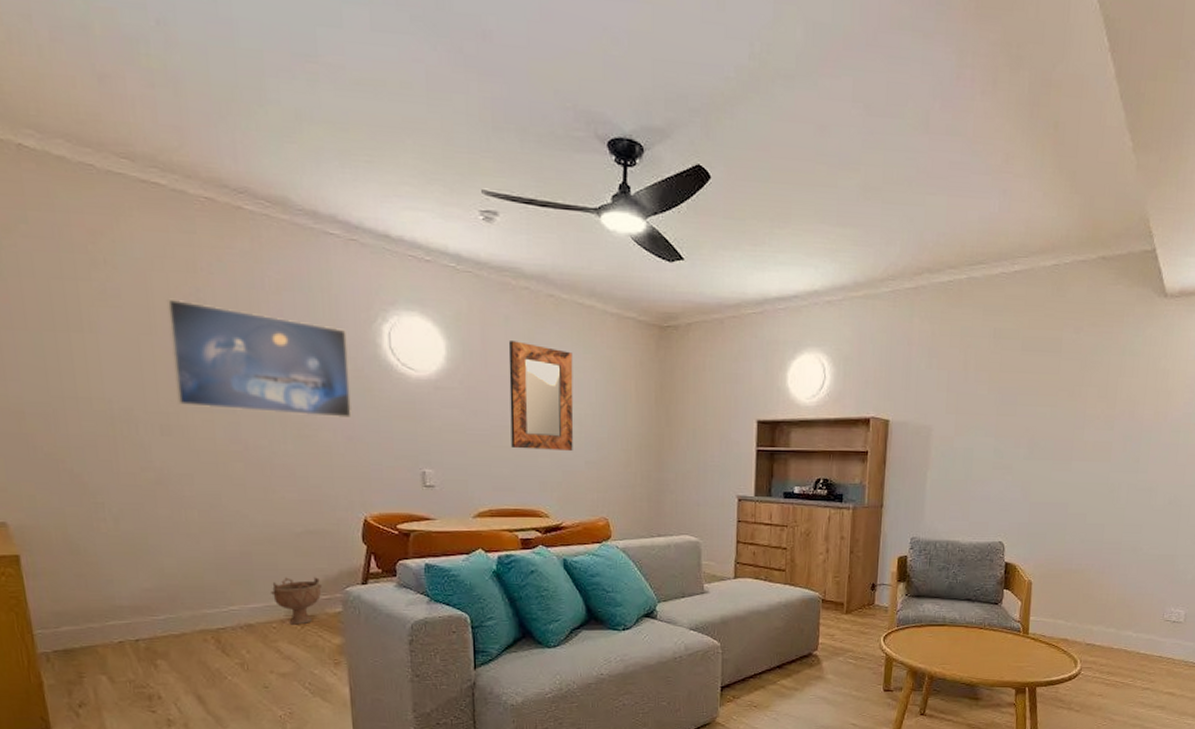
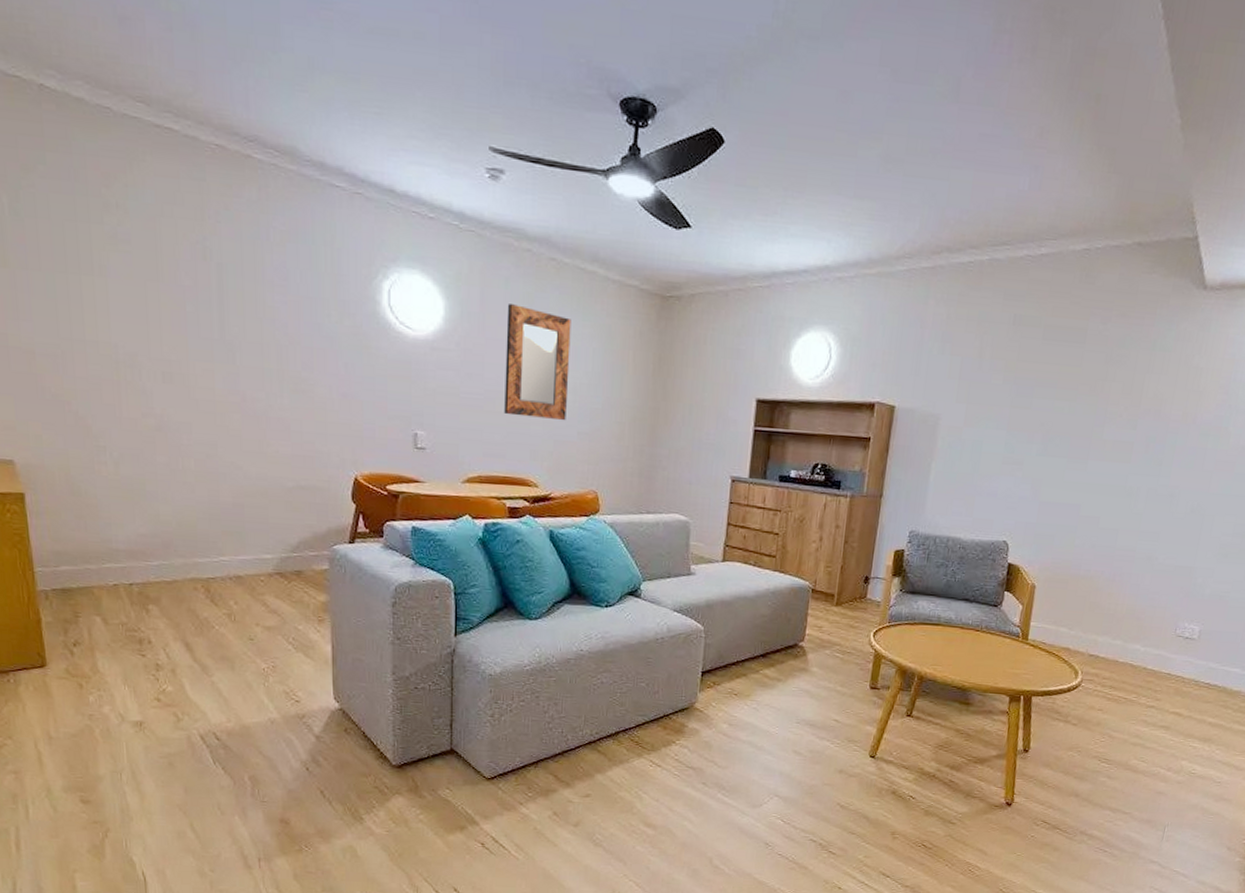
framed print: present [166,298,353,418] -> none [174,245,349,374]
decorative bowl: present [271,576,322,625] -> none [261,531,310,579]

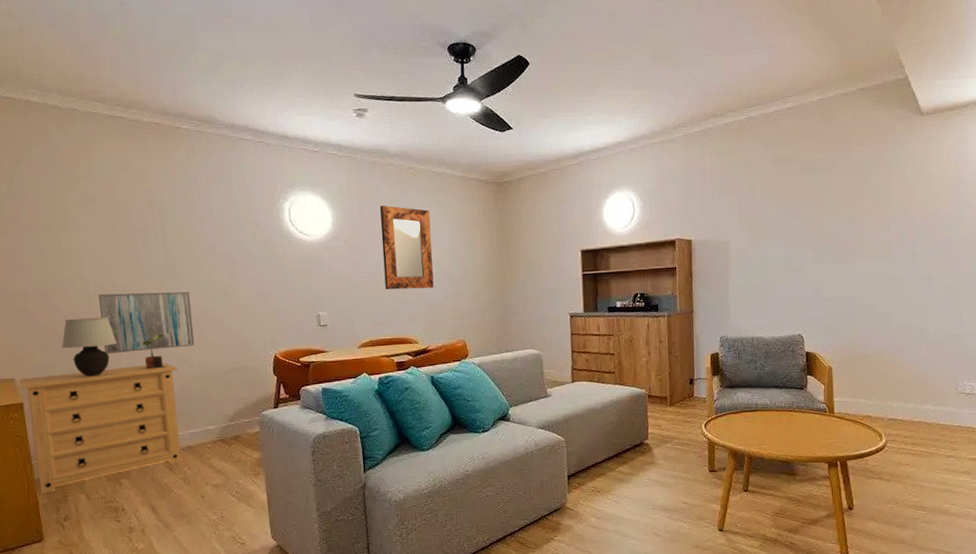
dresser: none [21,462,228,611] -> present [20,363,182,494]
table lamp: none [78,392,151,472] -> present [62,317,117,377]
wall art: none [129,367,253,451] -> present [98,291,195,354]
potted plant: none [185,428,214,473] -> present [143,333,166,370]

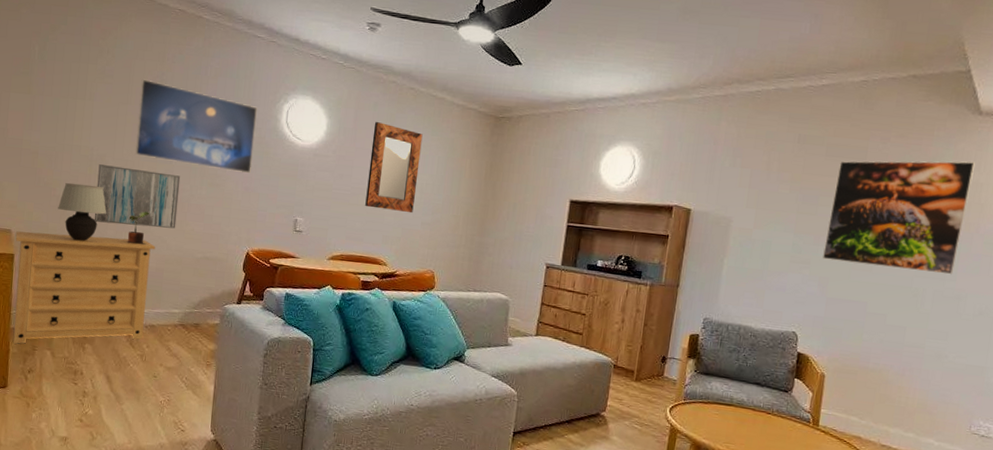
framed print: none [127,199,263,279] -> present [135,79,257,173]
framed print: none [812,158,925,265] -> present [823,161,975,275]

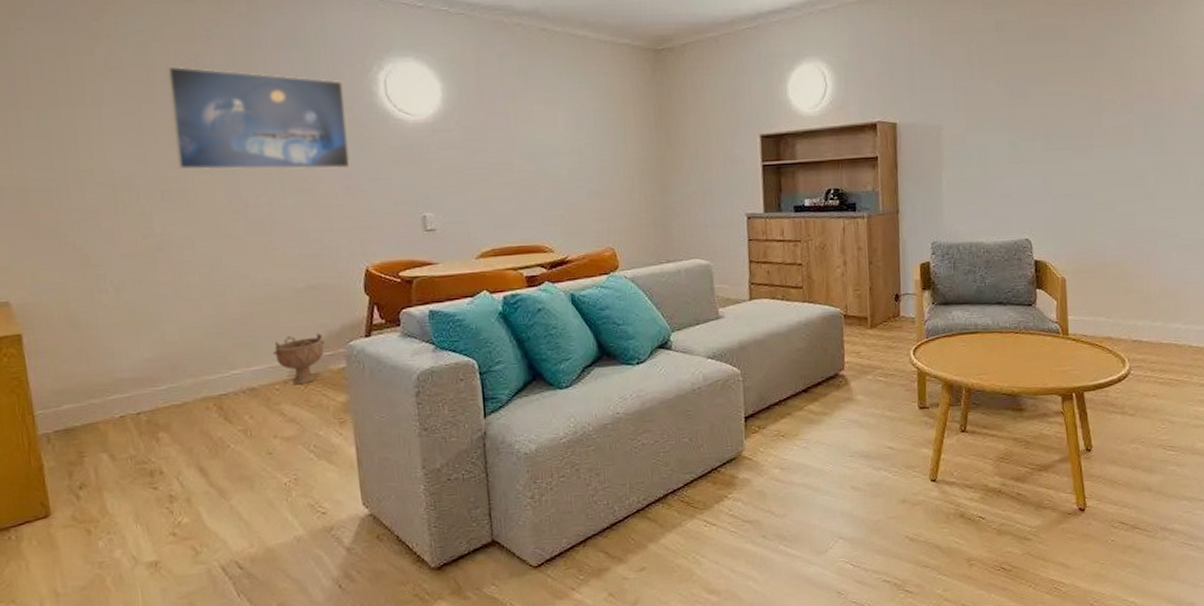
dresser: present [13,231,156,344] -> none [17,279,241,455]
table lamp: present [58,182,106,241] -> none [76,220,152,299]
wall art: present [94,164,181,229] -> none [127,186,259,268]
potted plant: present [126,211,150,245] -> none [188,240,220,289]
decorative bowl: none [172,291,208,330] -> present [273,332,325,385]
home mirror: present [365,122,423,213] -> none [504,77,574,185]
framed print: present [823,161,975,275] -> none [1041,26,1173,154]

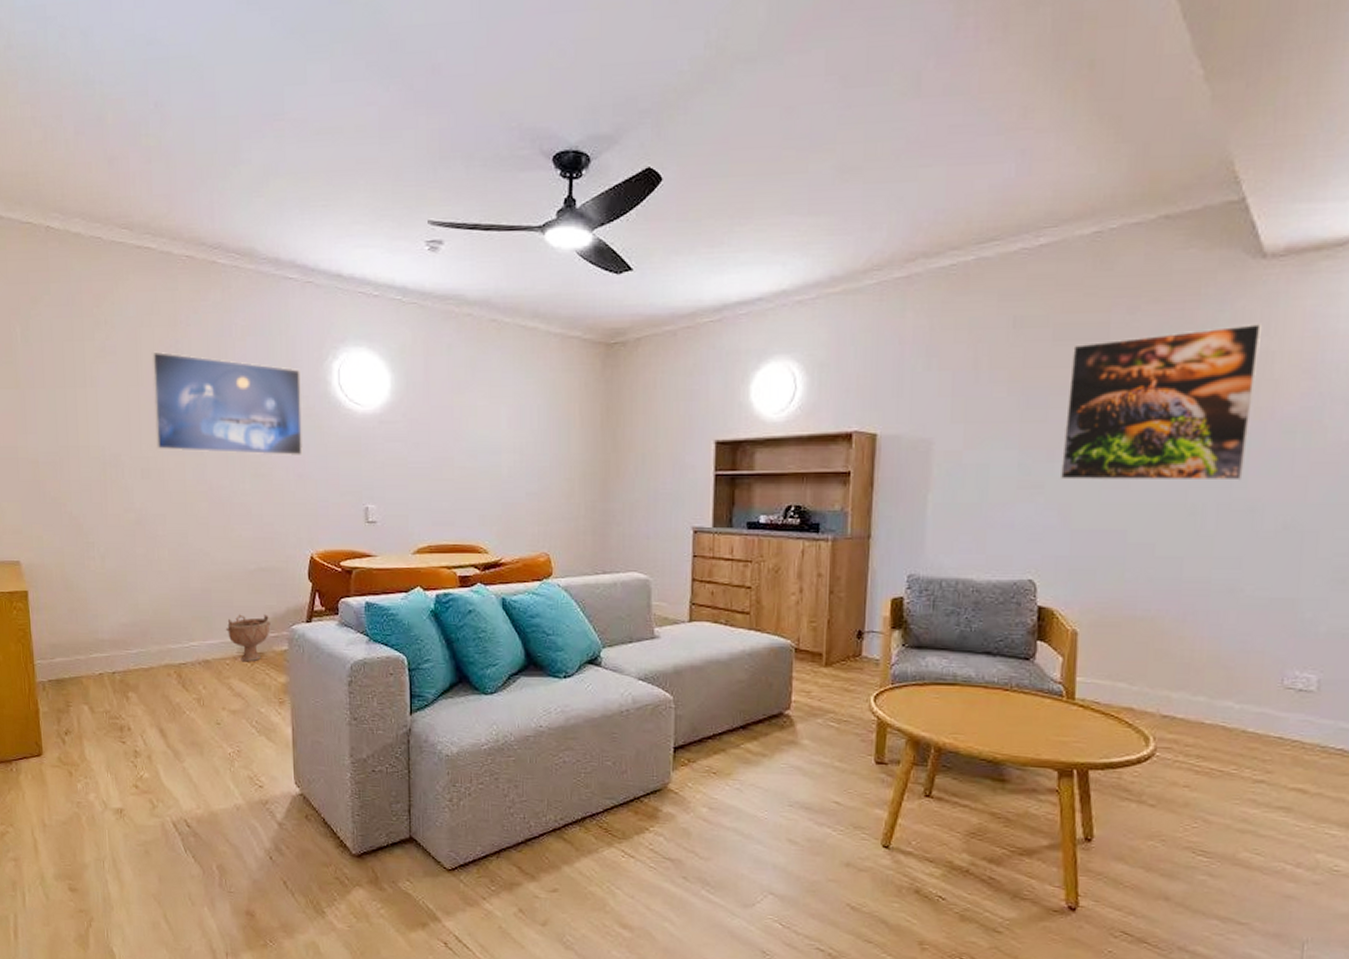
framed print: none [1041,26,1173,154] -> present [1061,324,1261,481]

